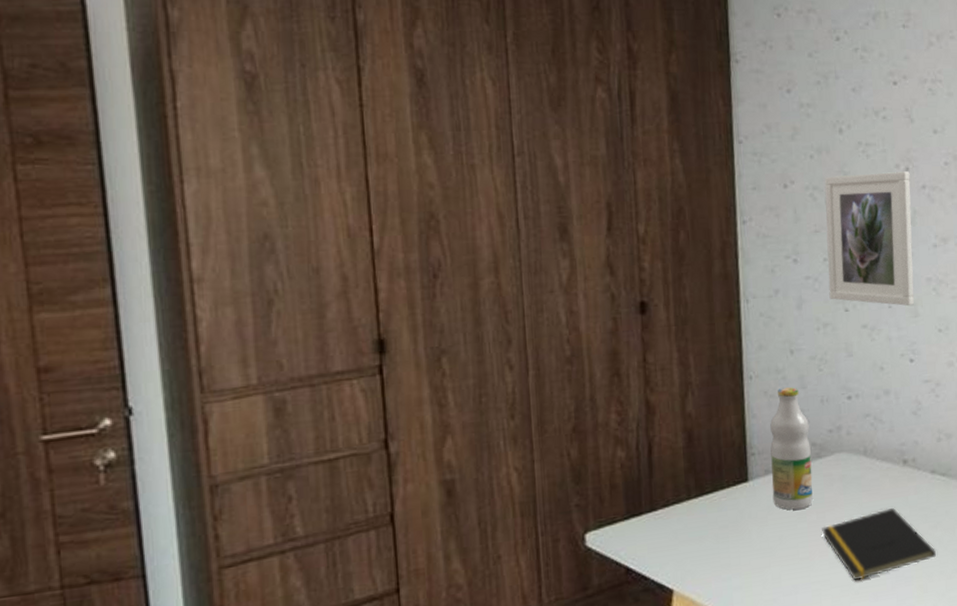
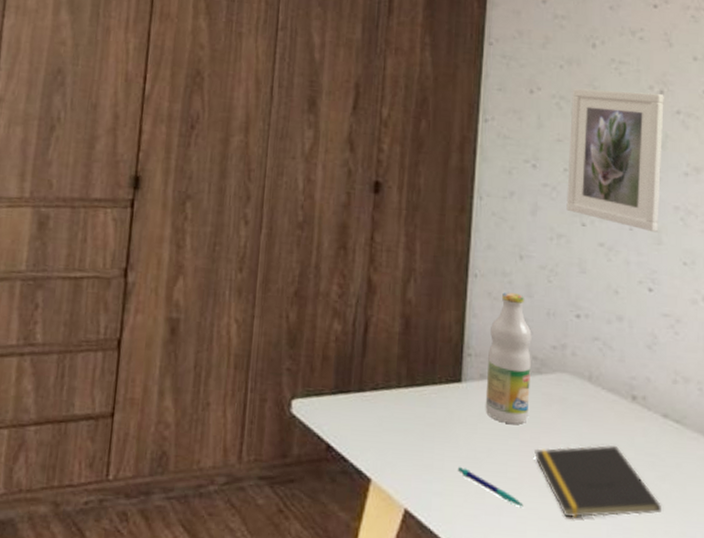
pen: none [753,558,818,582] -> present [457,466,525,507]

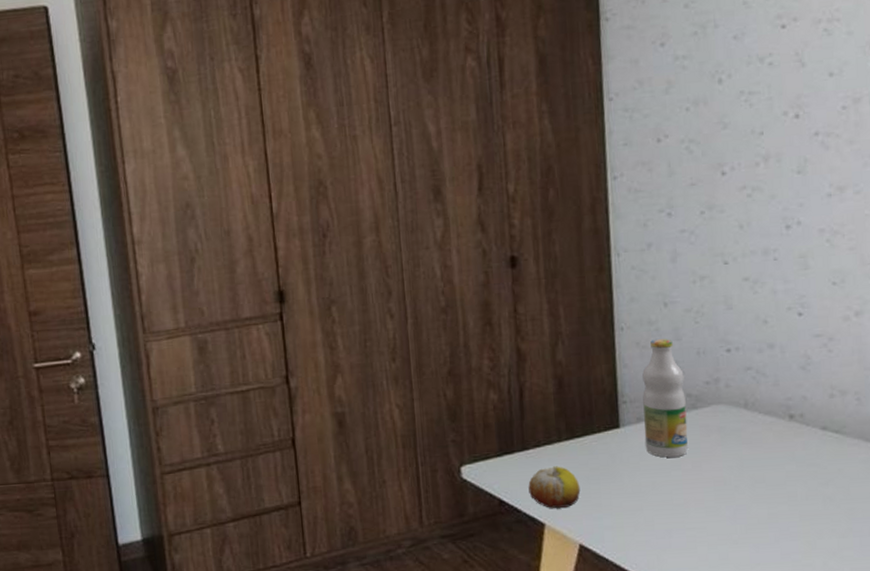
fruit: none [359,414,414,464] -> present [528,466,581,509]
pen: present [457,466,525,507] -> none [625,501,693,528]
notepad: present [534,445,661,519] -> none [697,462,826,531]
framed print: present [566,88,664,232] -> none [701,118,804,258]

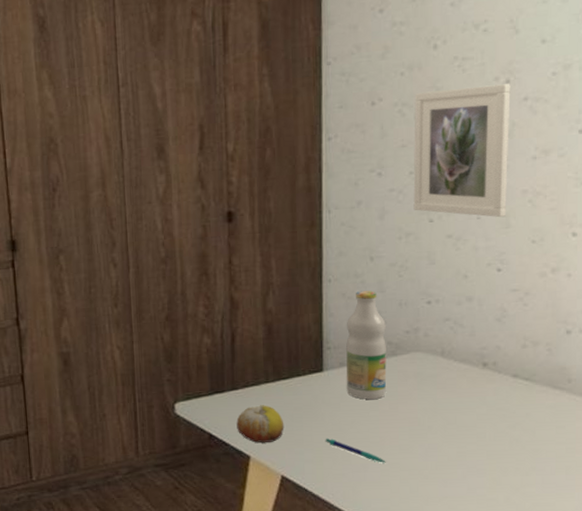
pen: none [625,501,693,528] -> present [325,438,387,463]
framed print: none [701,118,804,258] -> present [413,84,511,217]

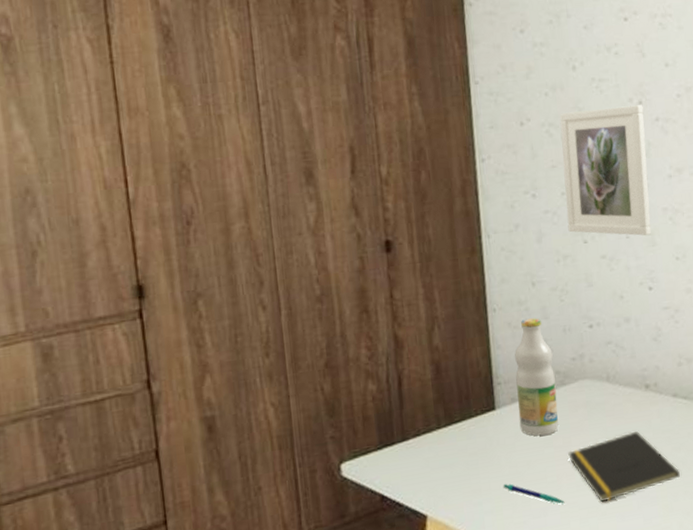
fruit: present [236,405,284,443] -> none [409,454,461,499]
notepad: none [394,406,512,467] -> present [568,432,680,502]

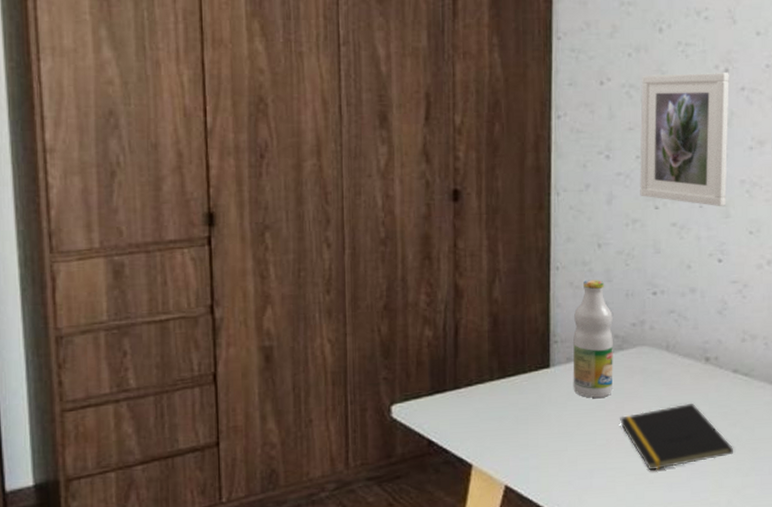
pen: present [503,483,566,504] -> none [551,441,613,468]

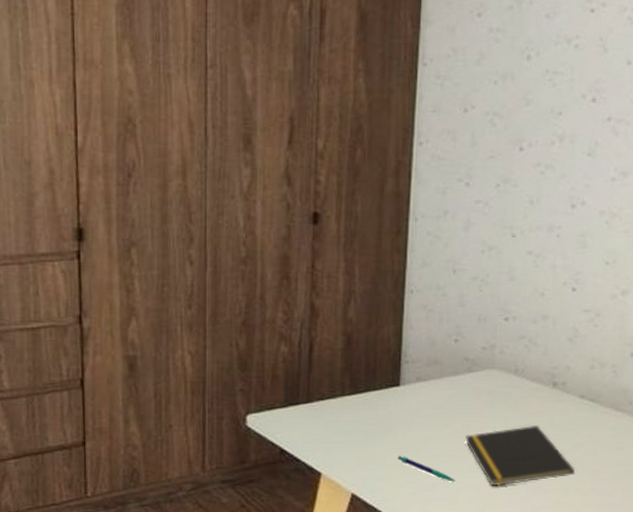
pen: none [551,441,613,468] -> present [397,455,456,482]
bottle: present [573,280,613,398] -> none [421,304,464,416]
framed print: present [640,73,729,206] -> none [498,102,596,236]

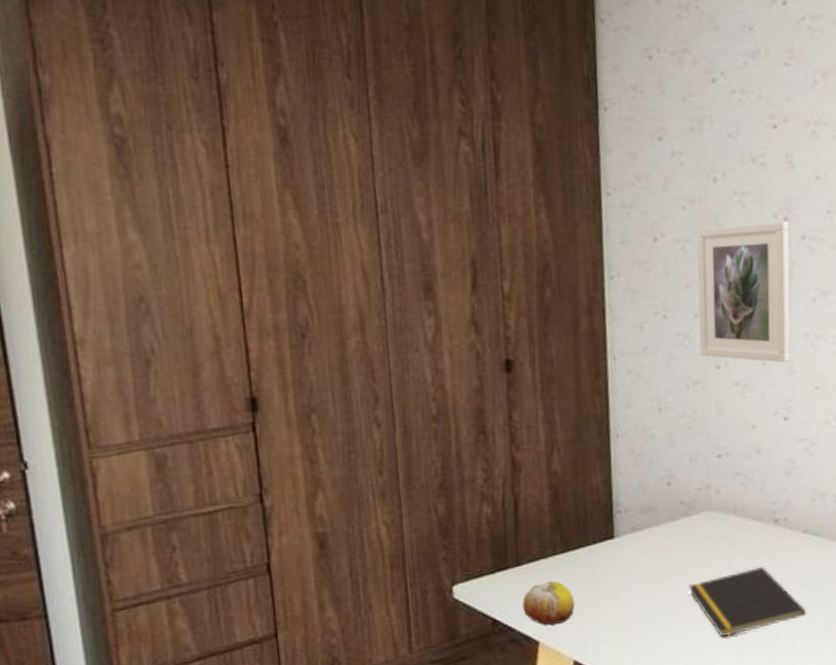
fruit: none [309,419,358,460] -> present [522,580,575,625]
pen: present [397,455,456,482] -> none [619,613,684,637]
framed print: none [498,102,596,236] -> present [696,221,790,362]

